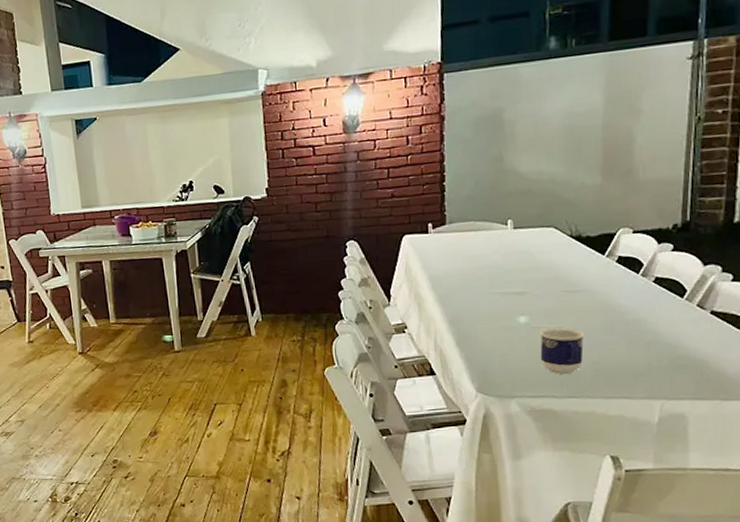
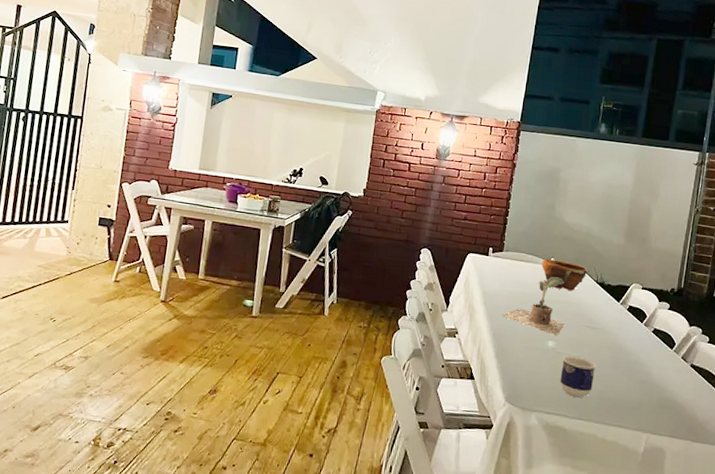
plant: none [455,240,537,309] -> present [501,276,565,336]
bowl: none [497,220,560,255] -> present [542,258,590,291]

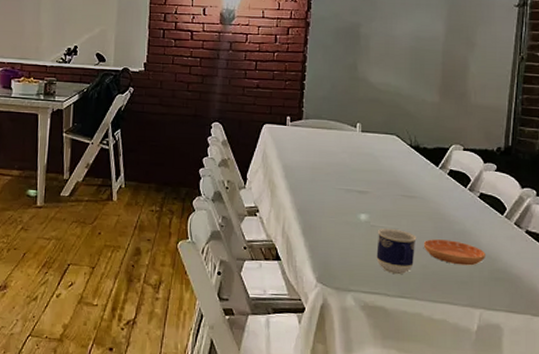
plant: present [501,276,565,336] -> none [305,143,378,207]
bowl: present [542,258,590,291] -> none [347,124,402,157]
saucer: none [602,367,655,394] -> present [423,239,485,266]

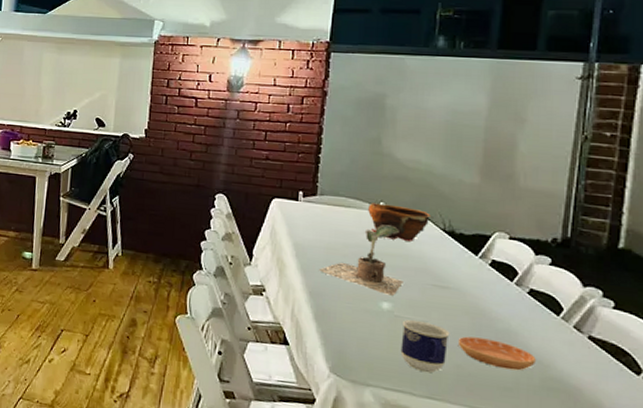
plant: none [305,143,378,207] -> present [318,224,403,296]
bowl: none [347,124,402,157] -> present [368,203,434,241]

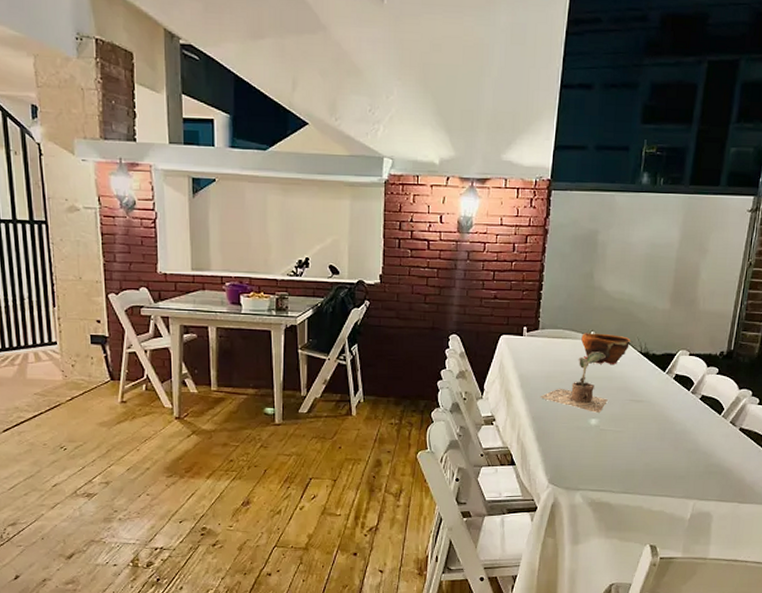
cup: present [400,319,450,373] -> none [604,431,642,473]
saucer: present [458,336,536,371] -> none [647,439,702,462]

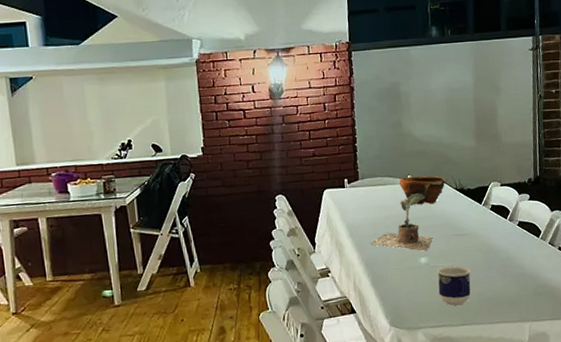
cup: none [604,431,642,473] -> present [437,265,471,306]

